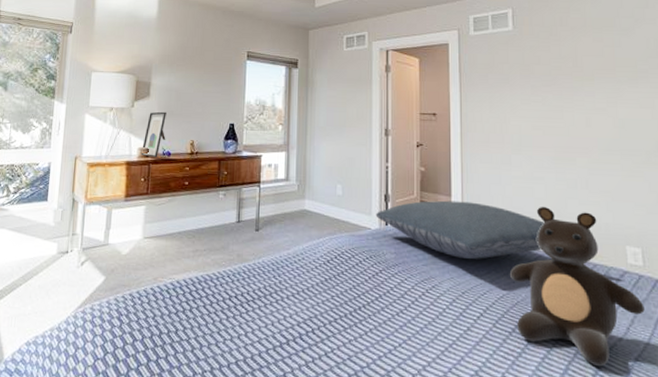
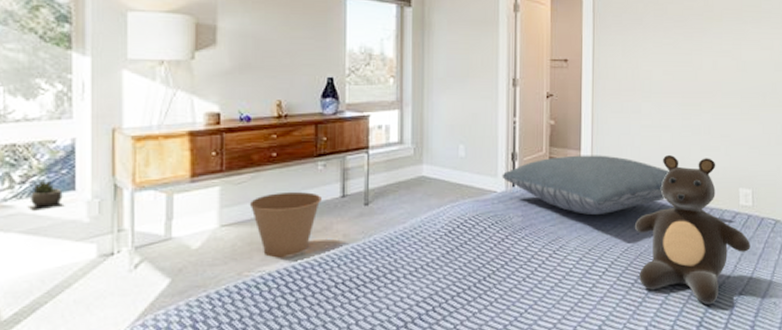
succulent plant: none [16,191,40,215] -> present [27,179,65,212]
picture frame: present [141,111,167,158] -> none [209,64,243,124]
basket: none [166,214,222,269] -> present [249,192,323,257]

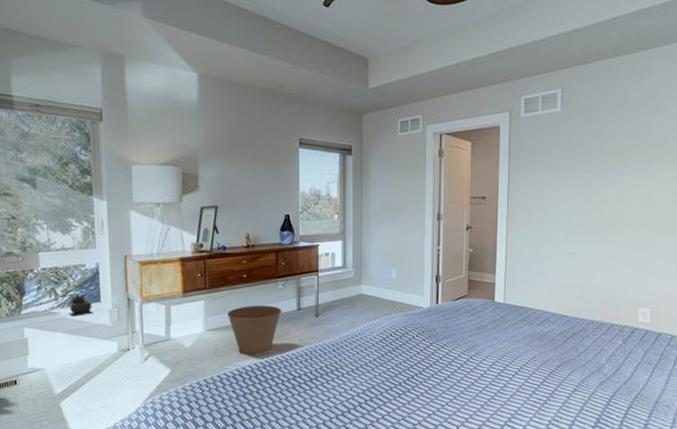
picture frame: none [209,64,243,124] -> present [194,205,220,252]
pillow: present [502,155,669,215] -> none [427,278,574,327]
teddy bear: present [634,154,750,304] -> none [541,277,647,404]

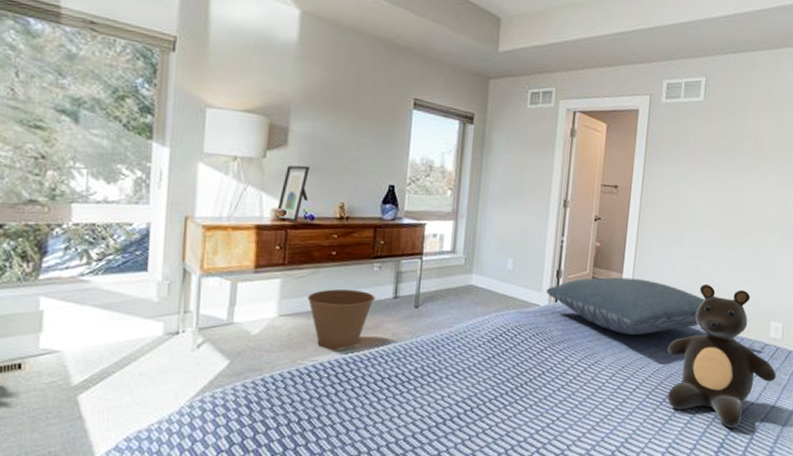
succulent plant: present [68,294,94,318] -> none [102,259,137,288]
pillow: none [427,278,574,327] -> present [546,277,705,335]
teddy bear: none [541,277,647,404] -> present [667,283,776,427]

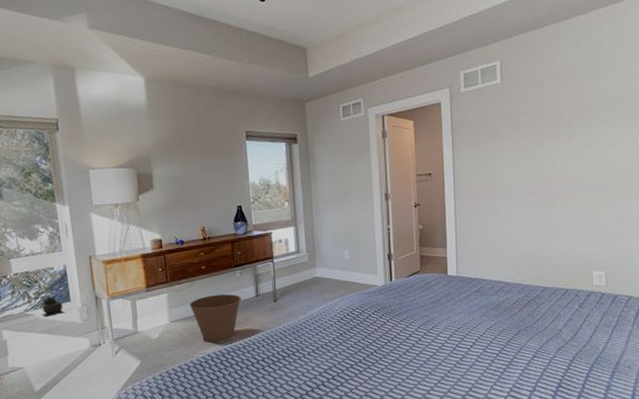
succulent plant: none [102,259,137,288] -> present [41,295,65,318]
picture frame: present [275,165,310,222] -> none [154,201,177,248]
pillow: present [546,277,705,335] -> none [381,250,527,300]
teddy bear: present [667,283,776,427] -> none [497,246,605,369]

